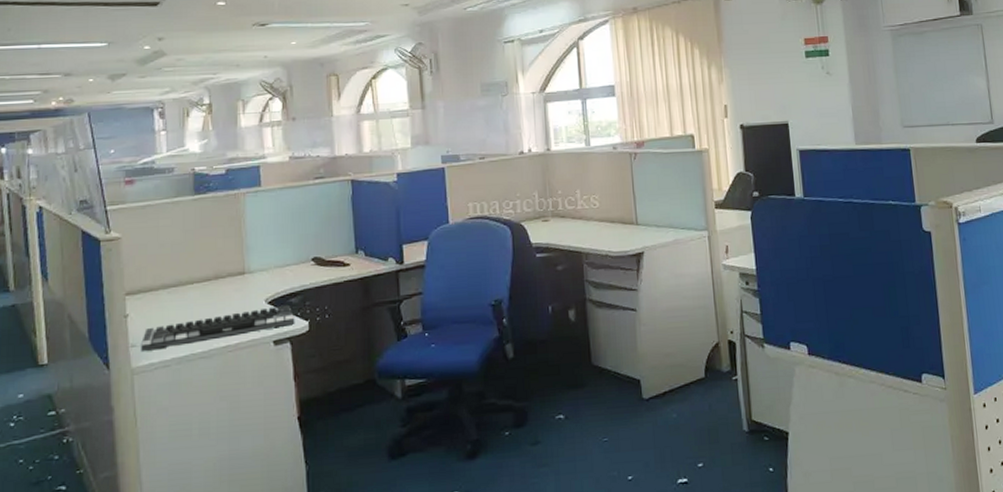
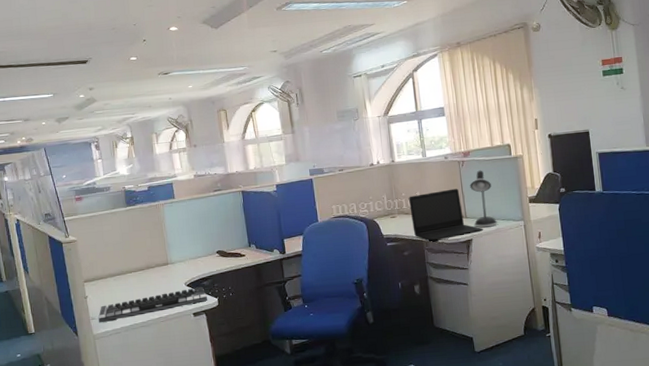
laptop: none [566,187,657,253] -> present [409,188,483,241]
desk lamp: none [643,165,677,238] -> present [470,170,498,228]

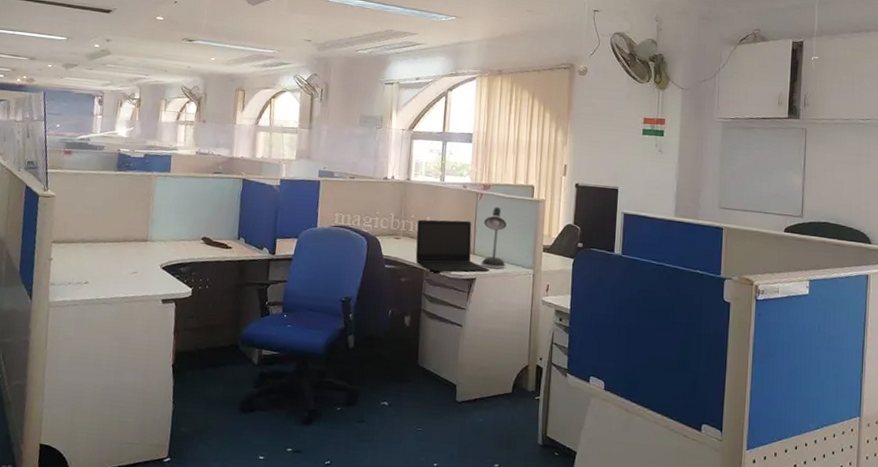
computer keyboard: present [98,286,208,324] -> none [58,271,182,291]

